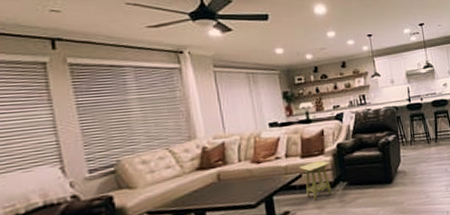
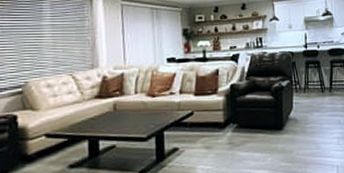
side table: present [299,160,332,201] -> none [191,99,222,140]

